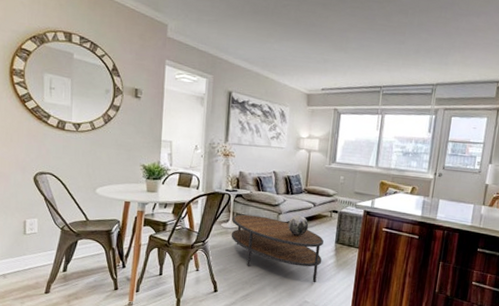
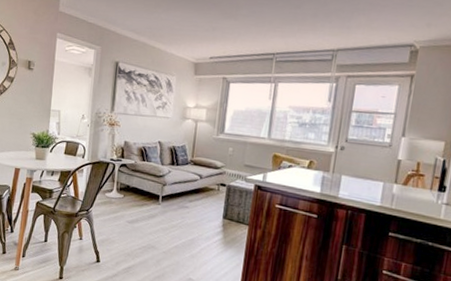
coffee table: present [231,214,324,283] -> none [114,184,210,260]
decorative sphere: present [288,215,309,236] -> none [172,187,195,209]

